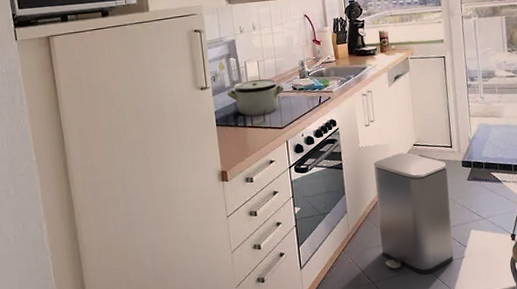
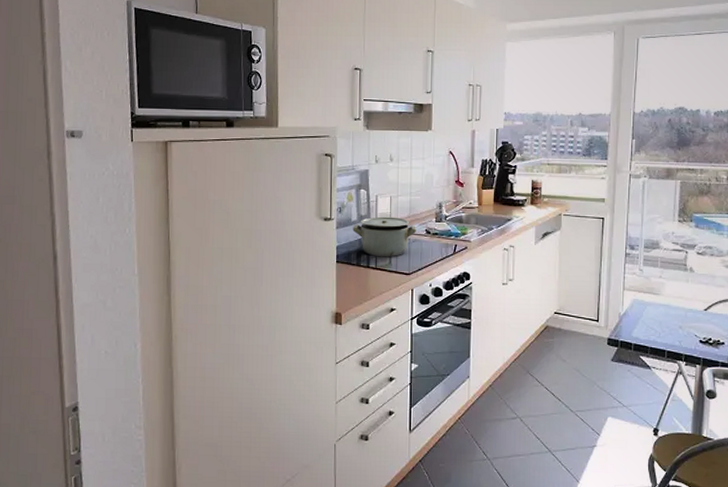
pedal bin: present [374,152,454,275] -> none [503,319,590,459]

